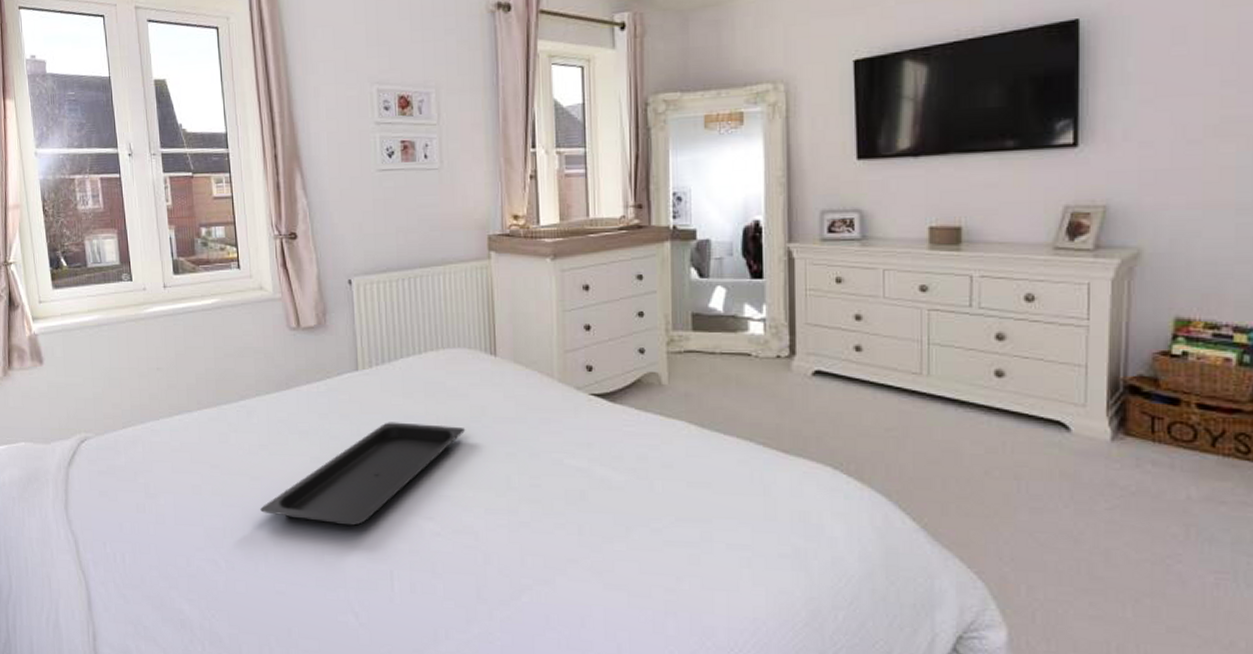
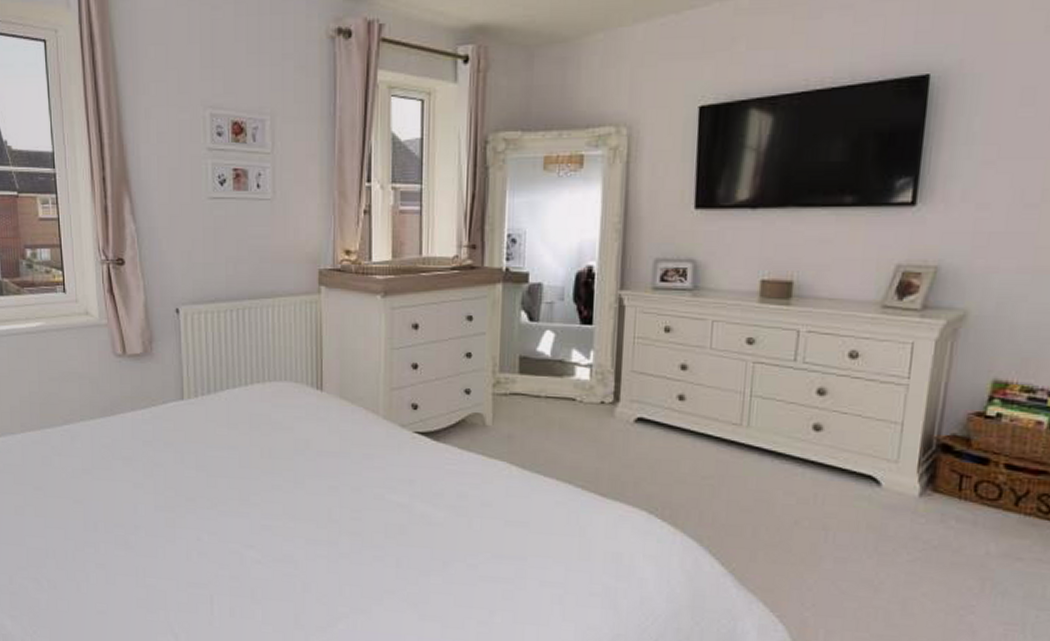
serving tray: present [260,422,466,527] -> none [83,451,290,552]

